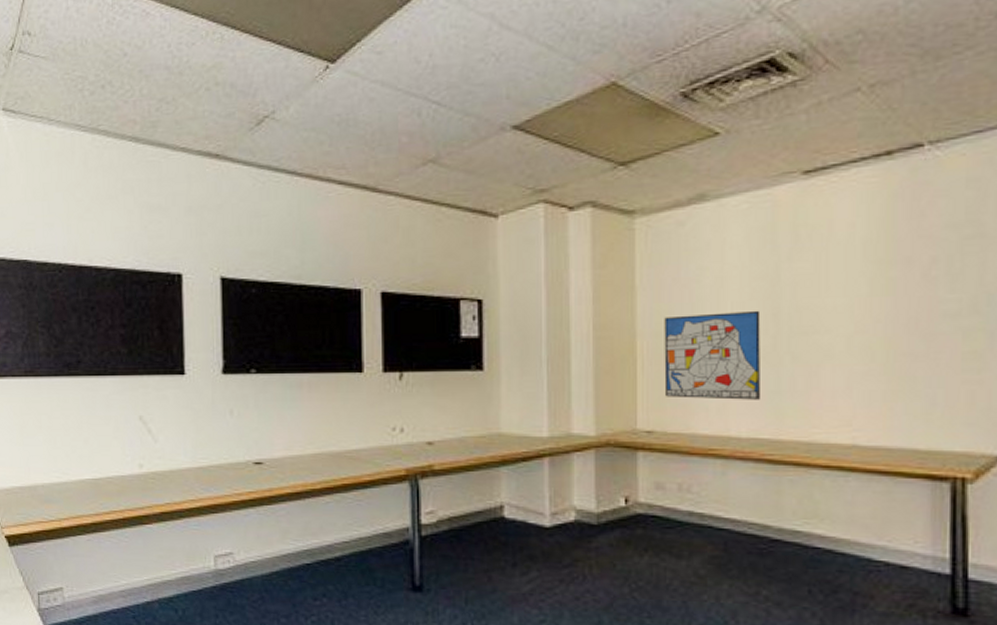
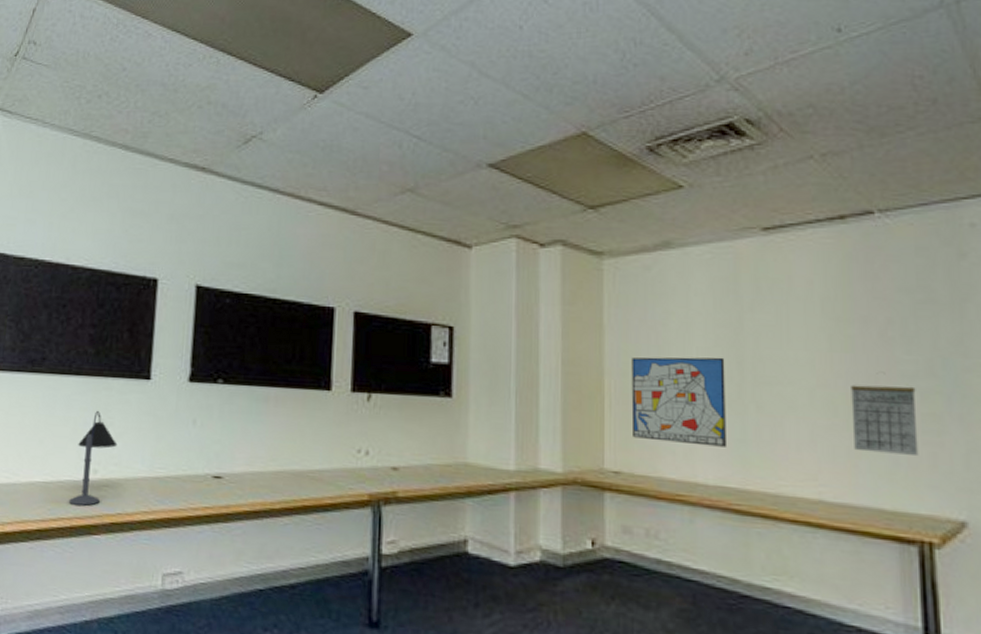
desk lamp: none [119,407,159,498] -> present [69,410,118,506]
calendar: none [889,314,958,394] -> present [851,373,919,455]

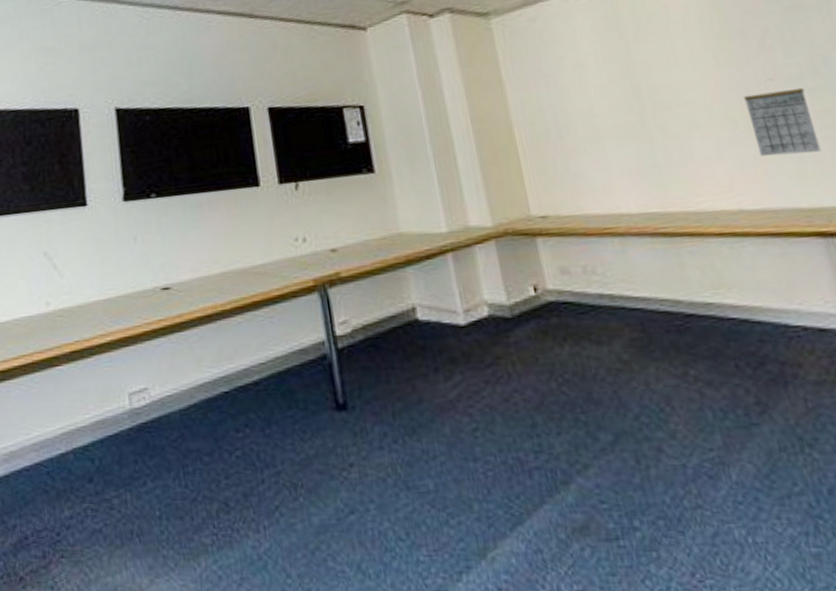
desk lamp: present [69,410,118,506] -> none [27,243,65,340]
wall art: present [631,357,728,447] -> none [535,91,642,181]

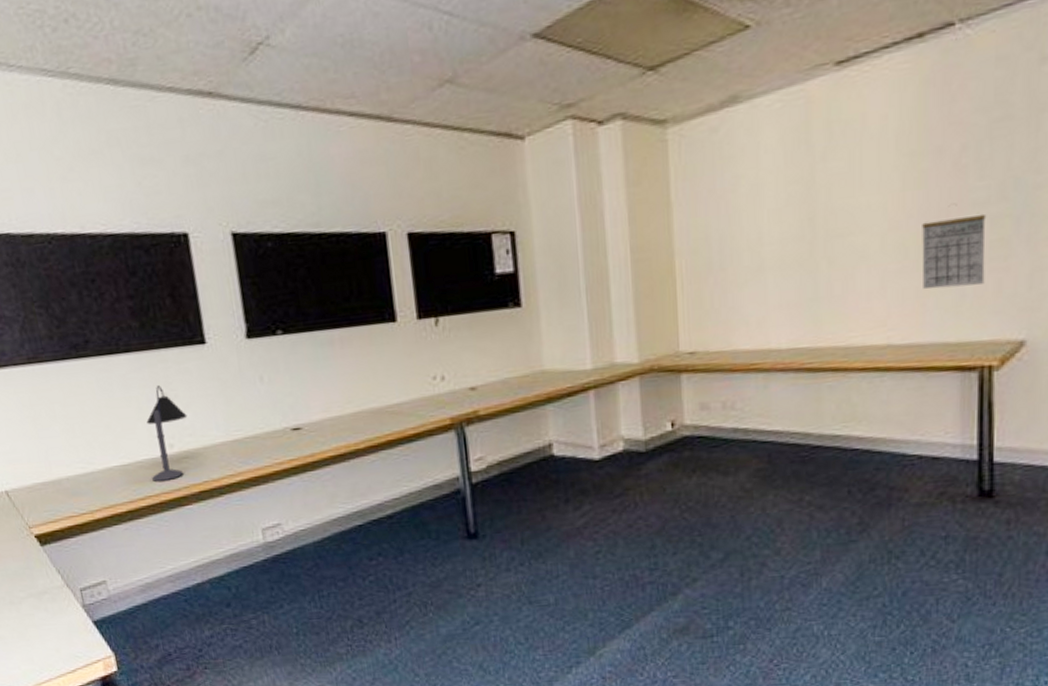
desk lamp: none [27,243,65,340] -> present [146,384,188,481]

